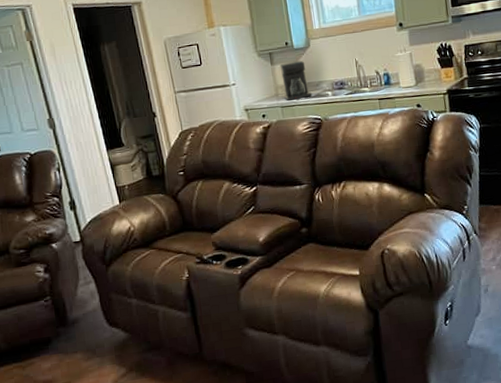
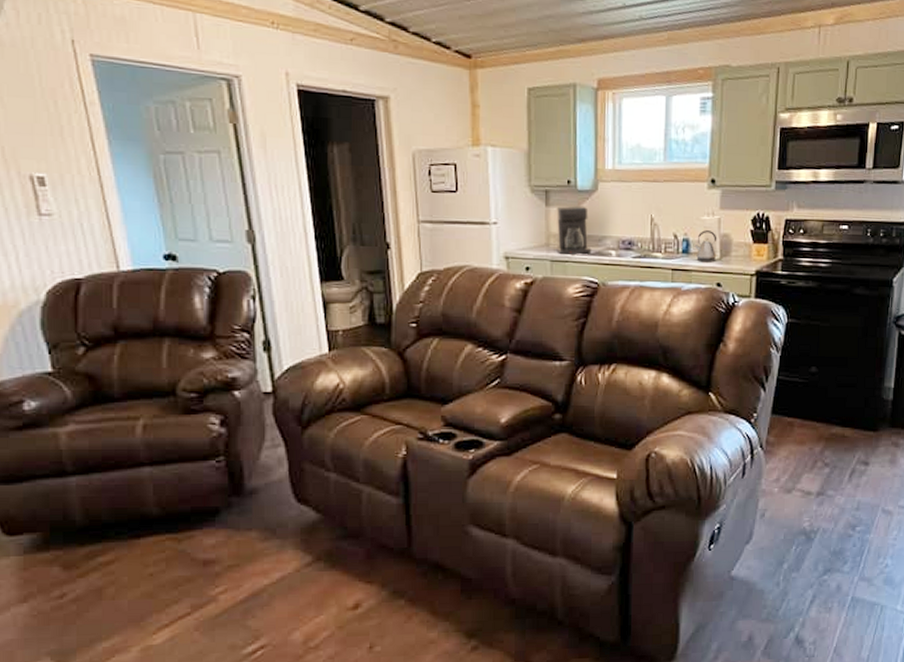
kettle: none [394,64,414,90] -> present [694,230,718,263]

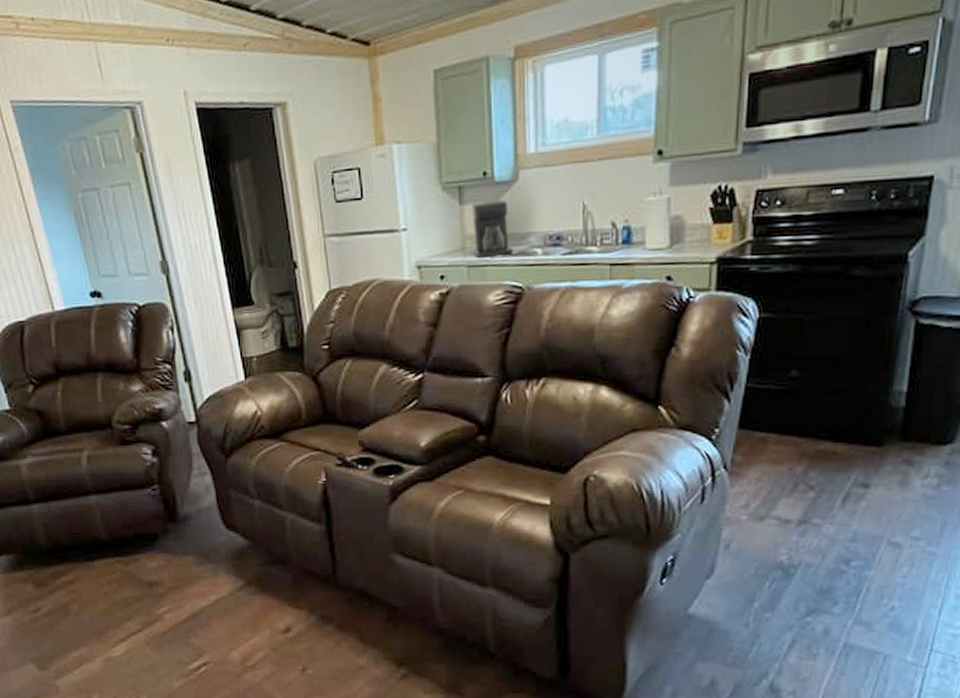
kettle: present [694,230,718,263] -> none [637,214,668,253]

